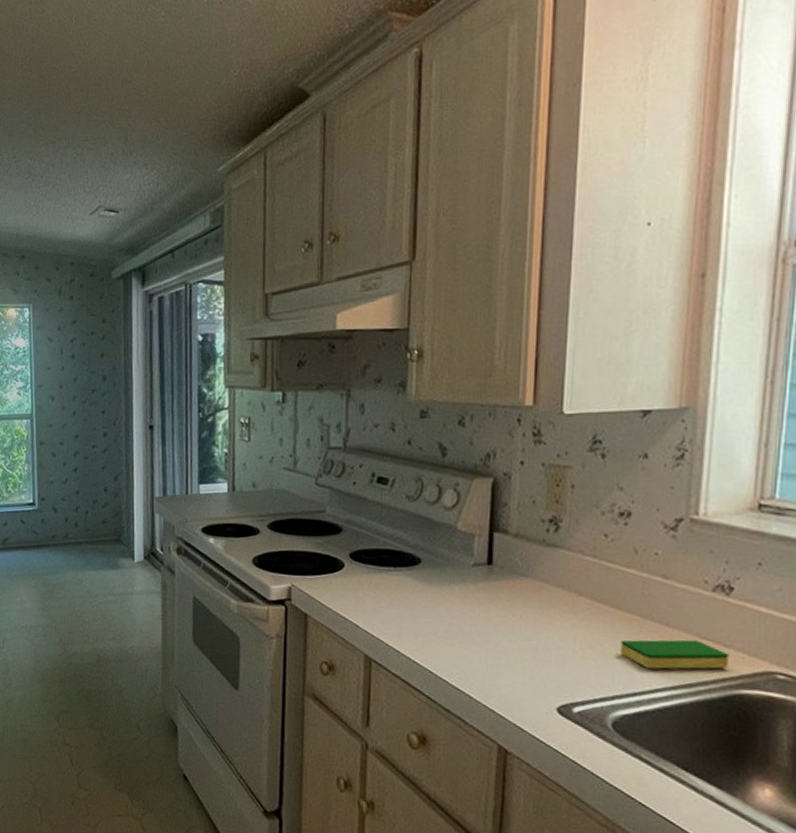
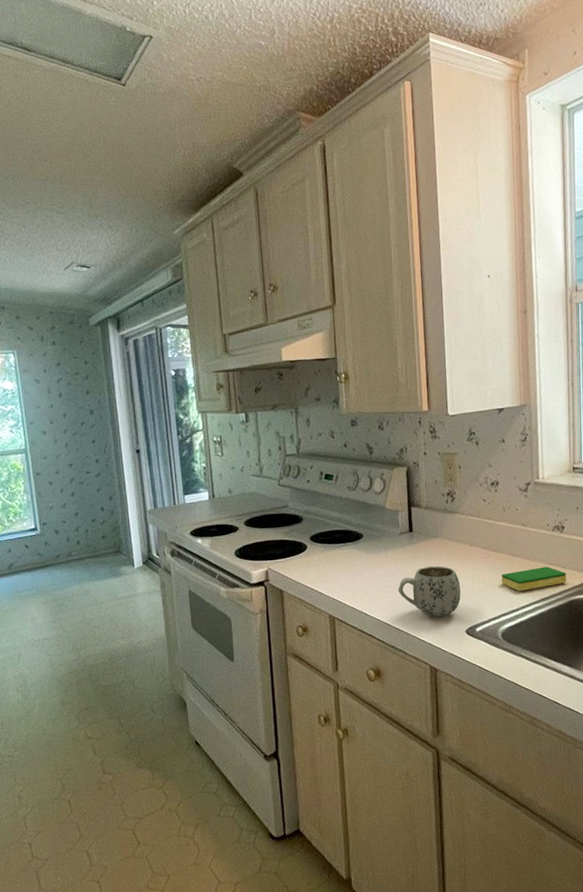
mug: none [463,613,556,684] -> present [398,566,461,617]

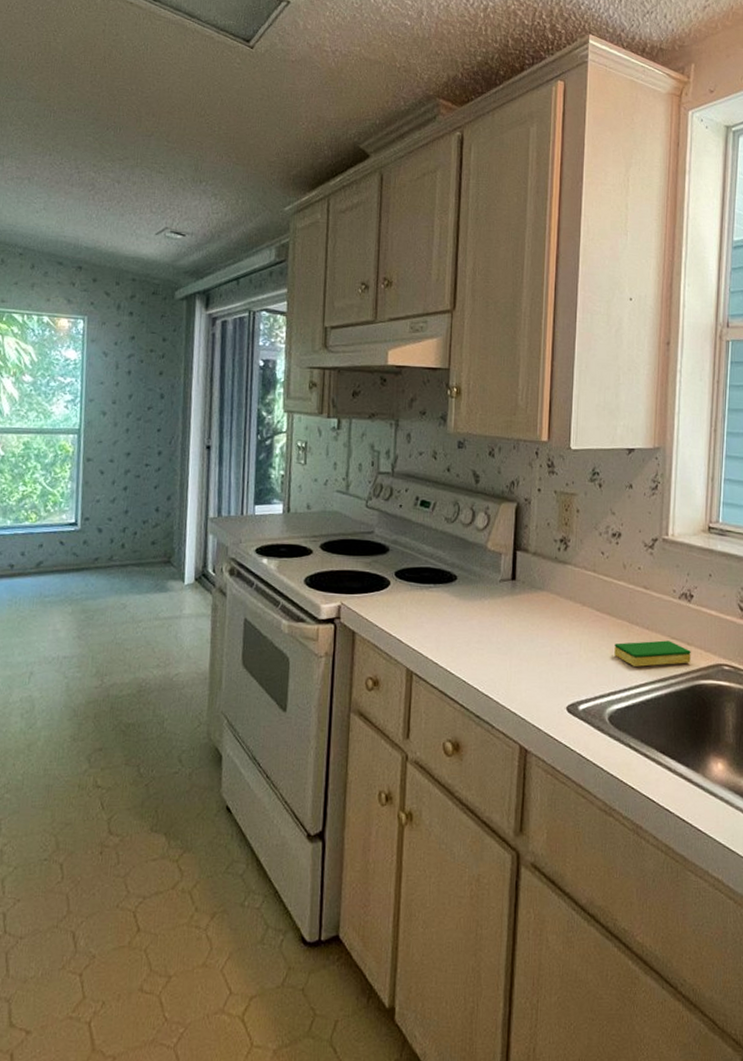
mug: present [398,566,461,617] -> none [491,623,566,686]

